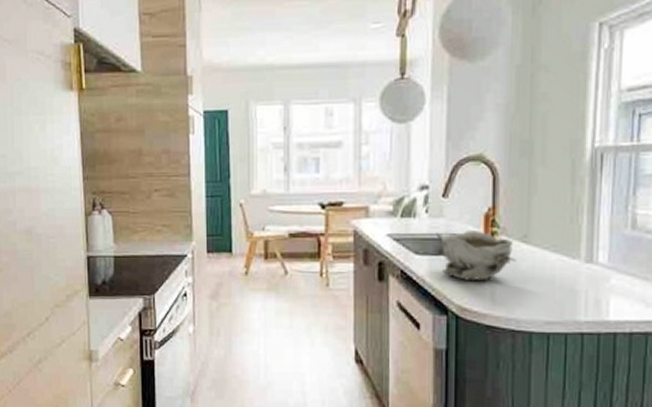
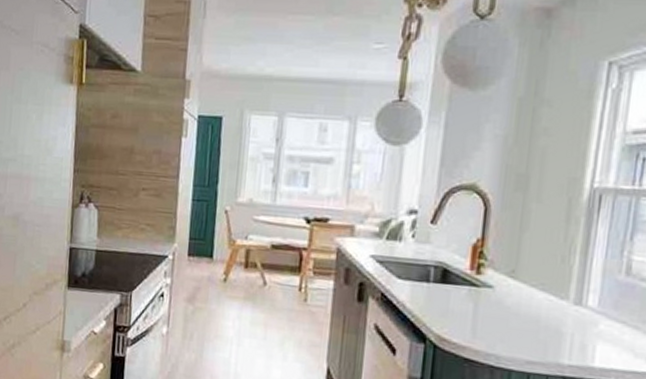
bowl: present [435,230,517,280] -> none [419,258,502,313]

